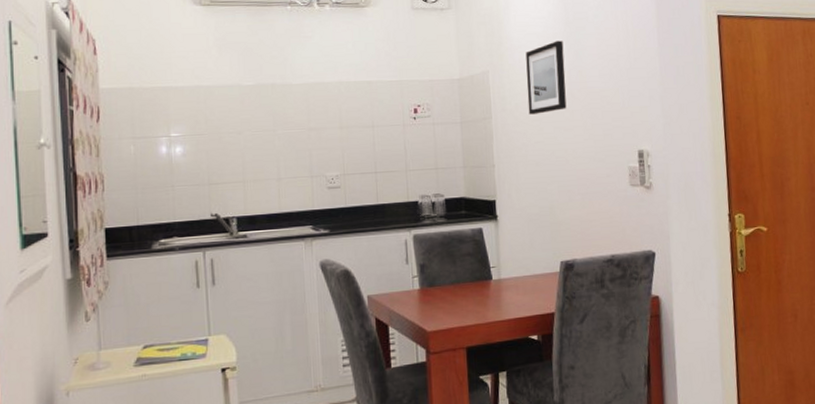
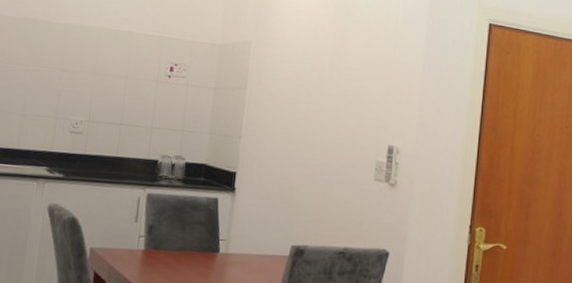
wall art: present [525,40,567,115] -> none [284,22,331,93]

